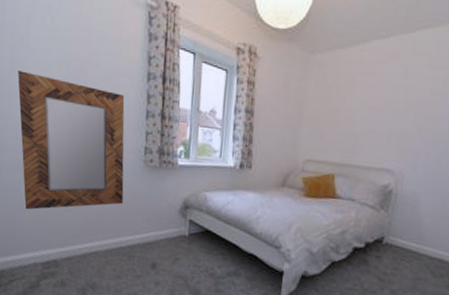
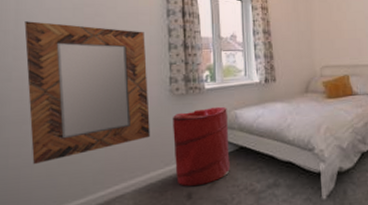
laundry hamper: none [143,184,198,259] -> present [172,106,230,187]

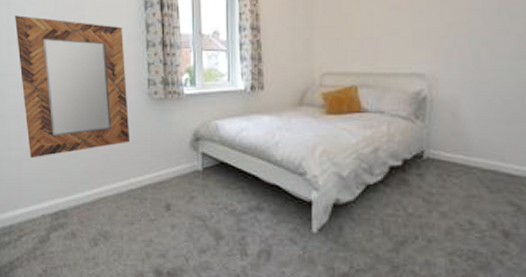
laundry hamper: present [172,106,230,187] -> none [150,115,209,199]

